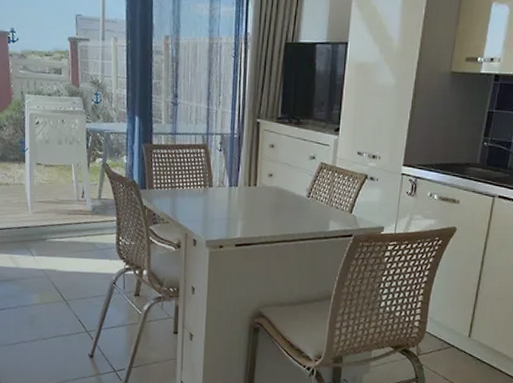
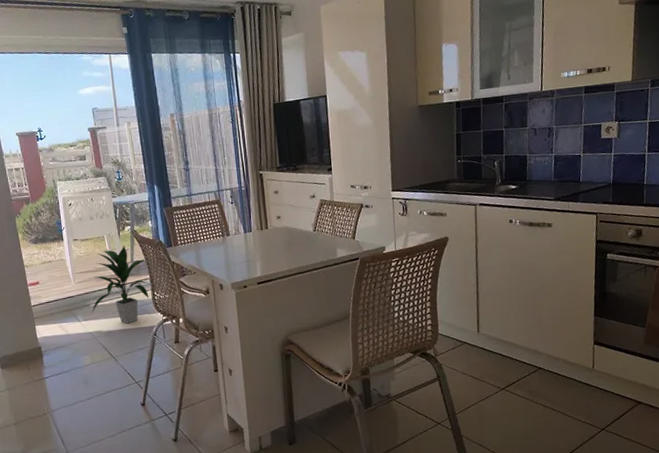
indoor plant: none [47,178,114,267] -> present [91,245,149,324]

